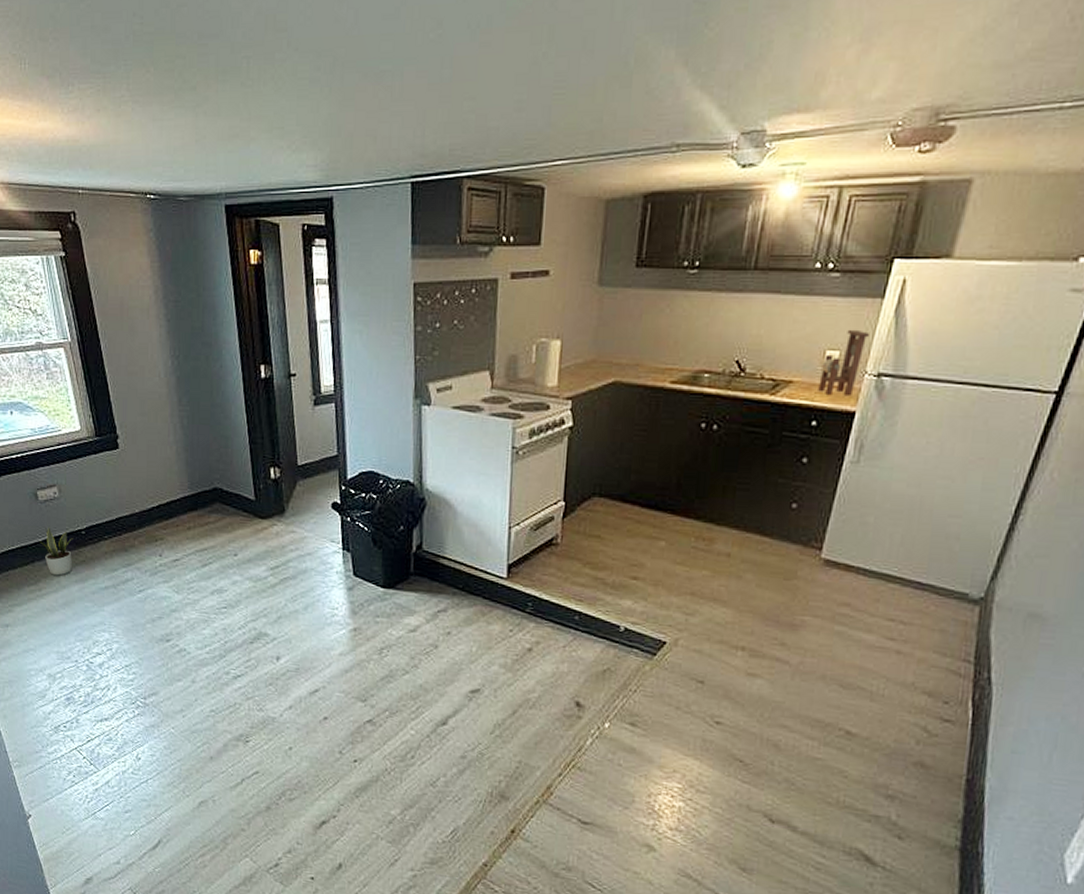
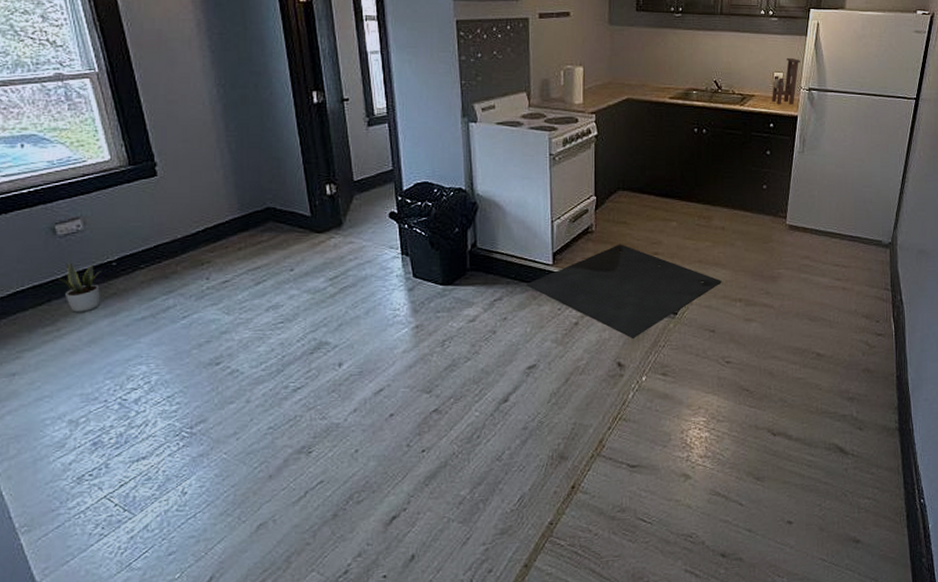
door mat: none [475,562,720,677] -> present [526,244,722,339]

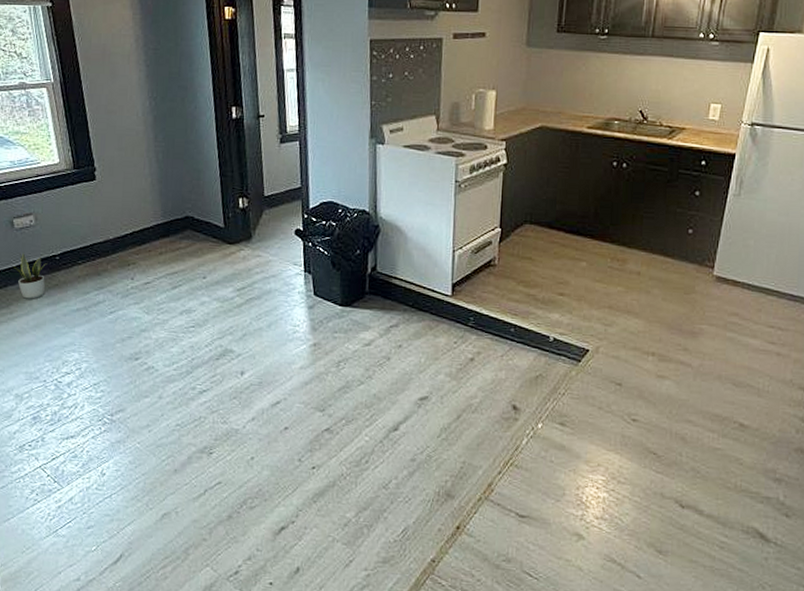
door mat: present [526,244,722,339] -> none [423,280,633,382]
paper towel holder: present [772,57,801,105] -> none [706,87,744,141]

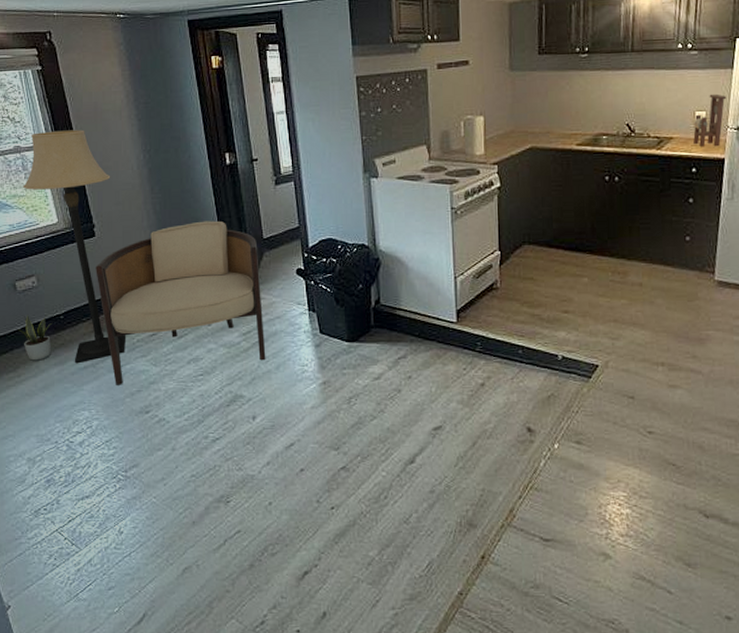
lamp: none [26,70,120,306] -> present [23,129,125,364]
armchair: none [94,173,259,330] -> present [96,220,266,385]
paper towel holder: none [706,87,744,141] -> present [693,93,727,147]

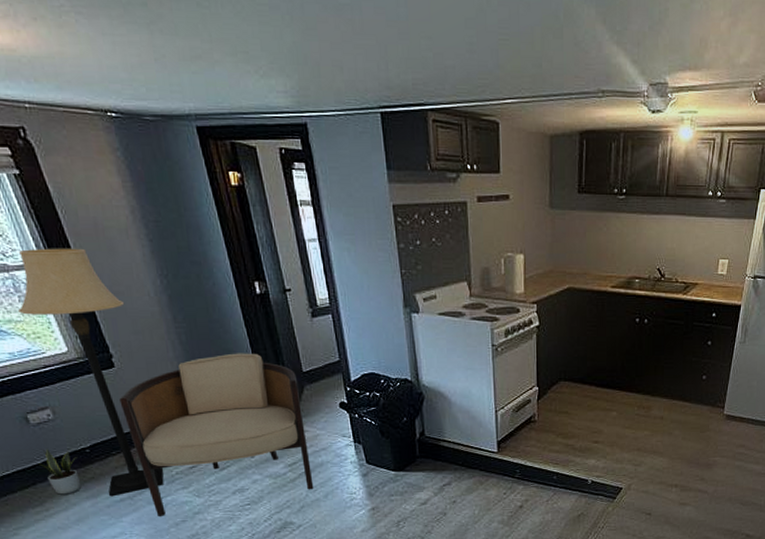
paper towel holder: present [693,93,727,147] -> none [715,243,748,294]

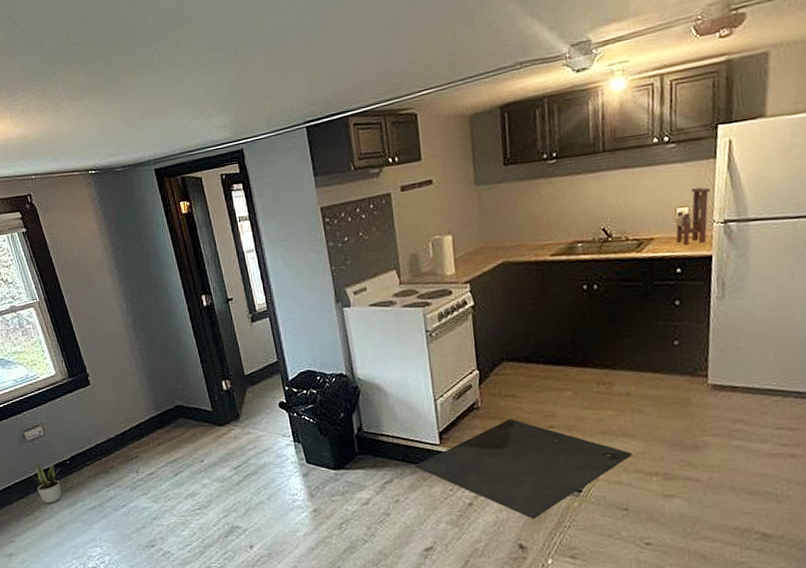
lamp: present [18,248,164,497] -> none [21,285,128,505]
armchair: present [119,353,314,516] -> none [93,361,258,523]
door mat: none [473,433,659,520] -> present [415,419,632,519]
paper towel holder: none [715,243,748,294] -> present [676,187,711,246]

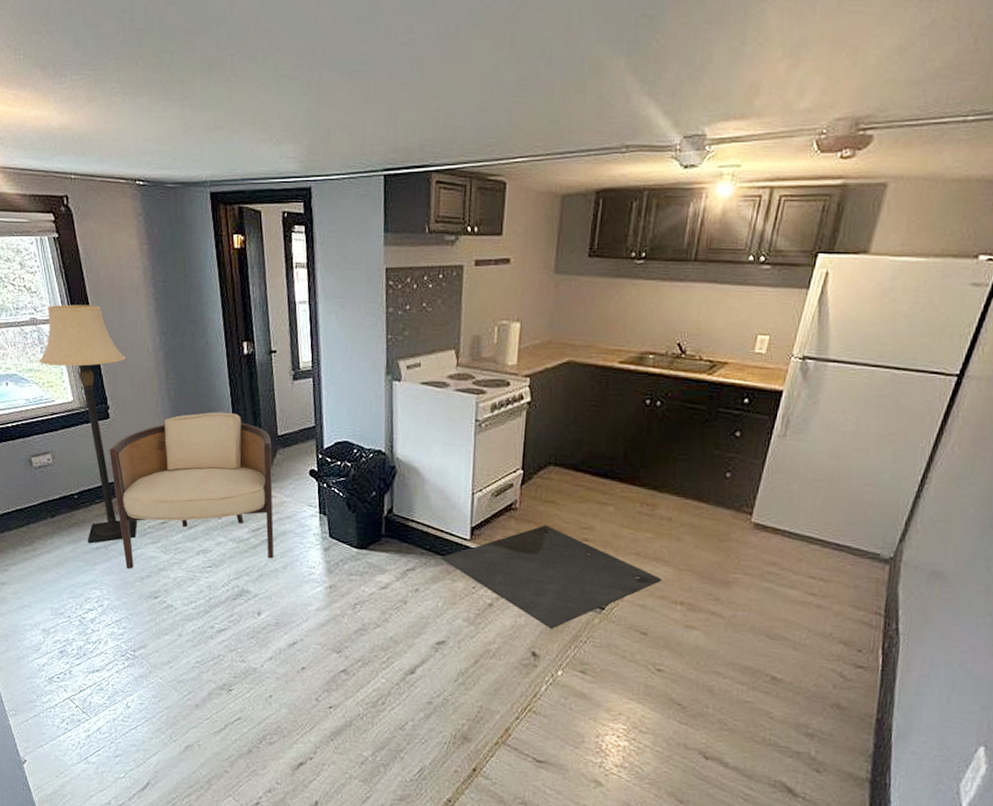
lamp: none [21,285,128,505] -> present [39,304,137,544]
potted plant: present [29,461,63,505] -> none [31,490,66,538]
armchair: none [93,361,258,523] -> present [109,411,274,569]
paper towel holder: present [676,187,711,246] -> none [750,316,797,377]

